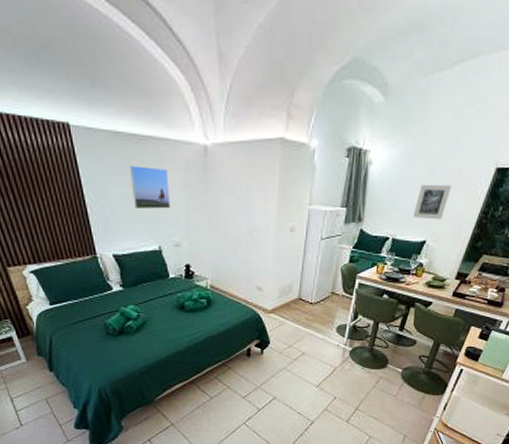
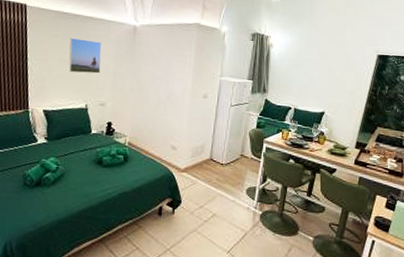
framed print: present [413,184,451,220] -> none [311,64,341,95]

